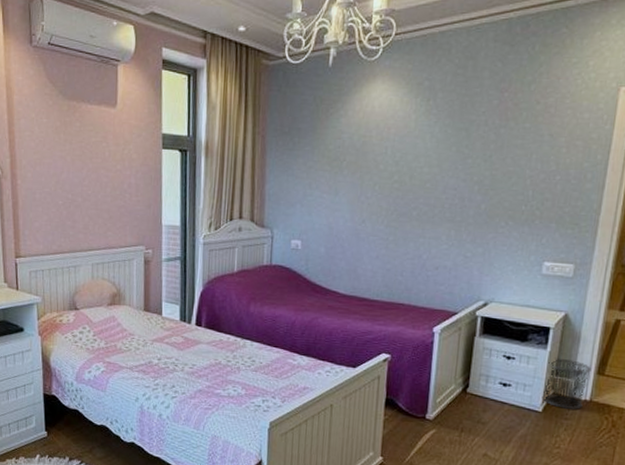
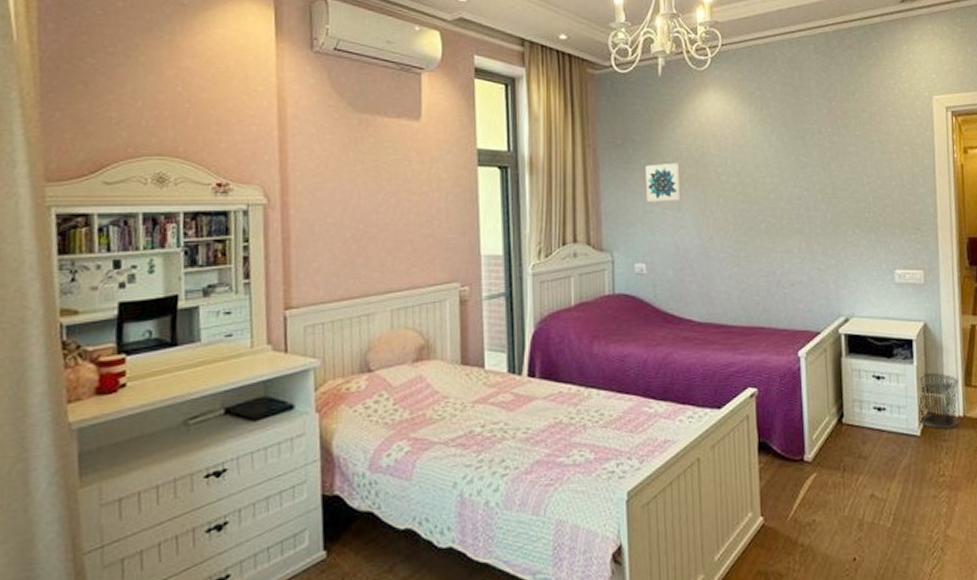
wall art: none [307,150,343,187] -> present [646,162,682,203]

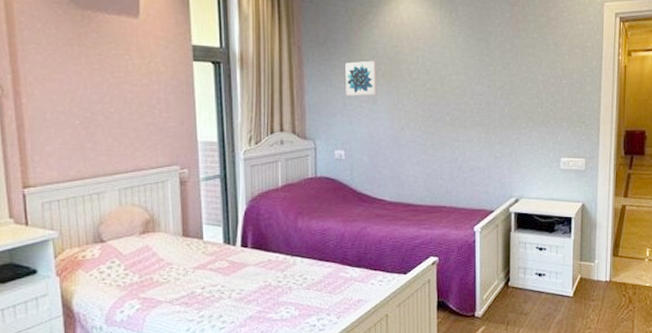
waste bin: present [917,372,959,430] -> none [571,244,608,292]

